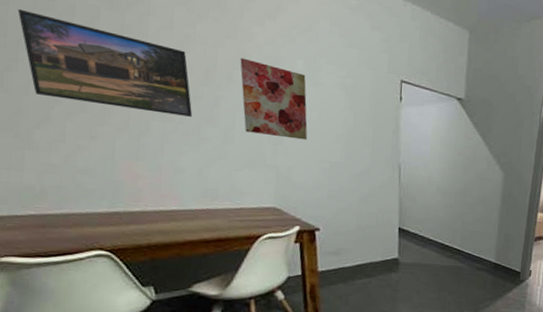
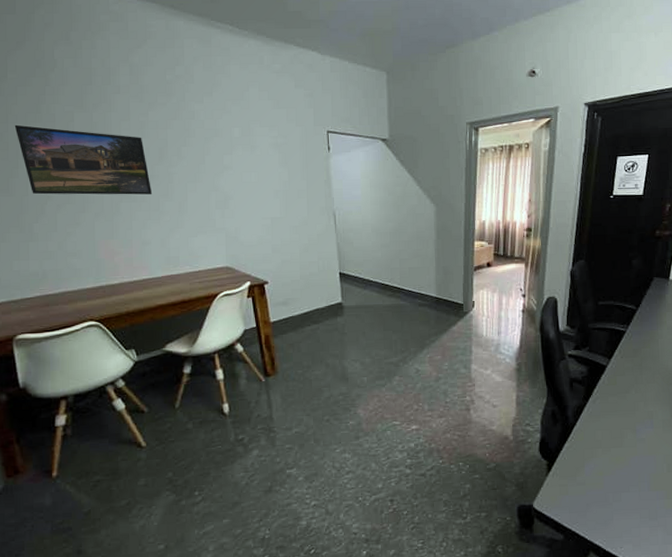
wall art: present [240,57,308,140] -> none [186,134,250,201]

